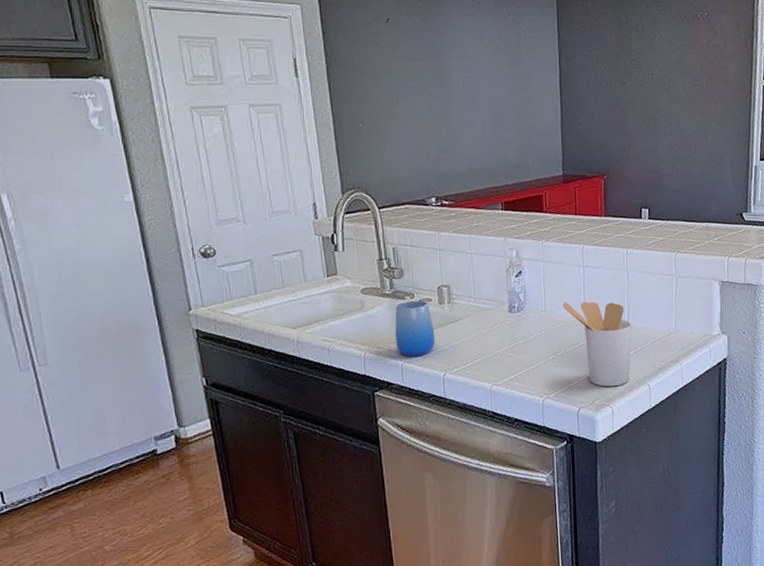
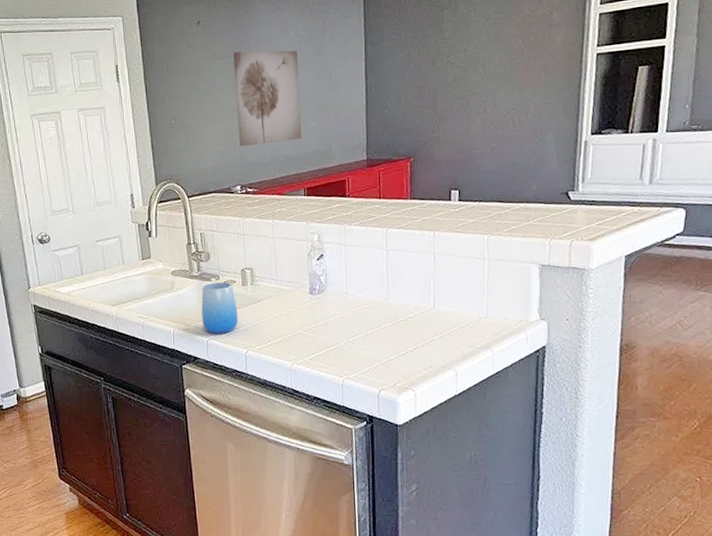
wall art: none [426,54,498,156] -> present [233,50,301,147]
utensil holder: present [562,301,632,387] -> none [364,284,438,371]

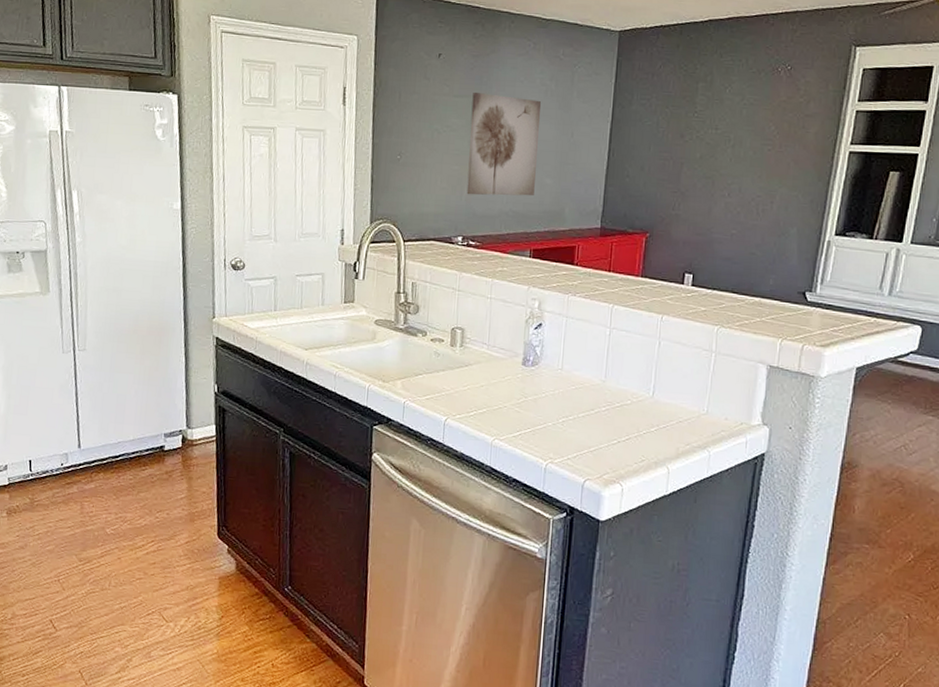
cup: present [201,282,239,334] -> none [401,339,442,397]

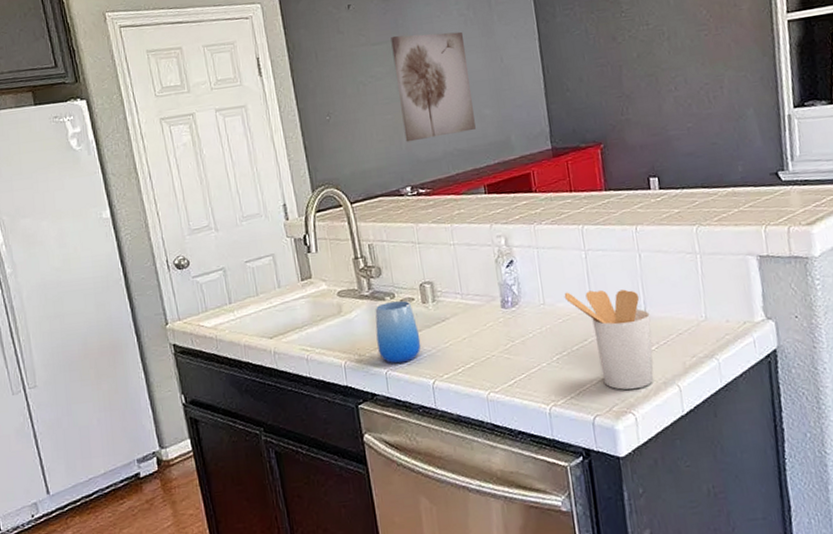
cup: none [401,339,442,397] -> present [374,300,422,364]
utensil holder: none [581,363,656,464] -> present [564,289,654,390]

